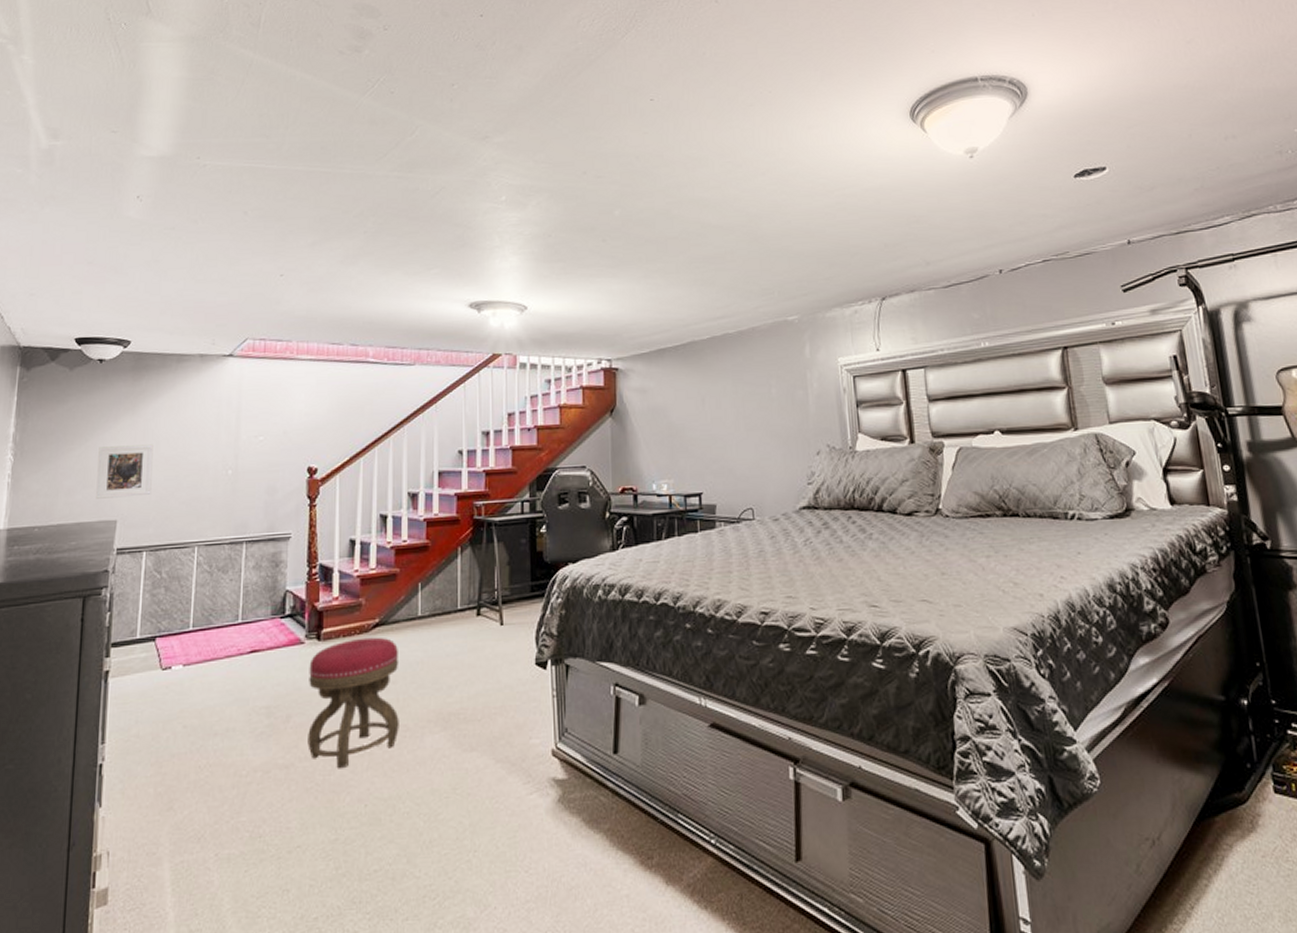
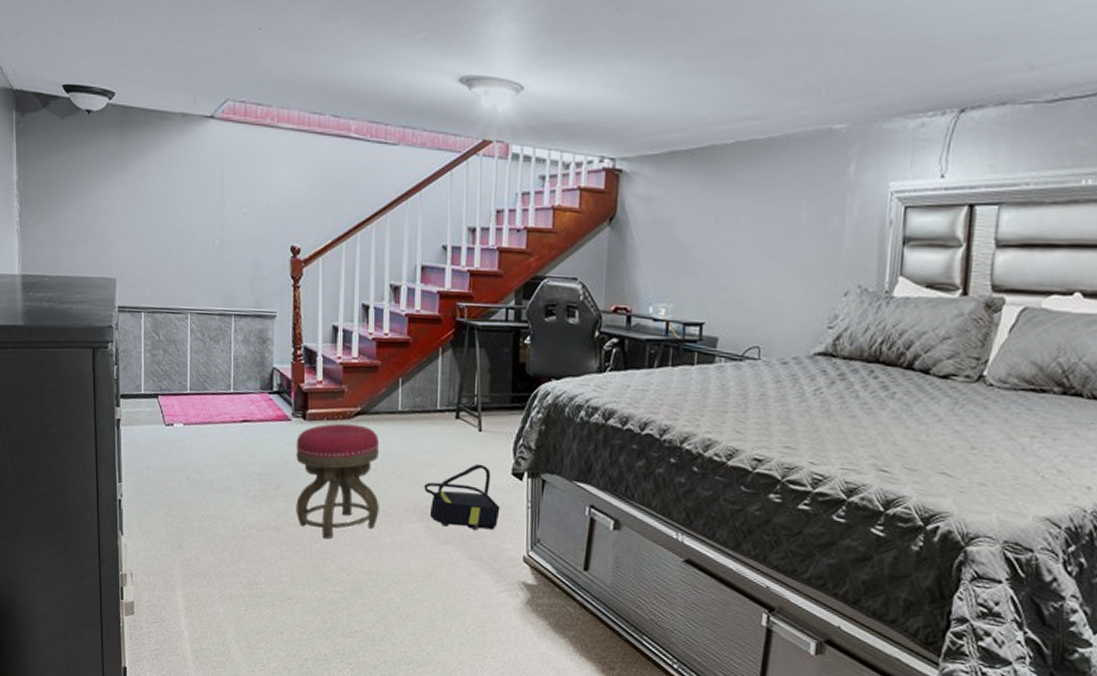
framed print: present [96,444,153,499] -> none [94,203,145,258]
backpack: none [446,658,526,732] -> present [424,463,500,530]

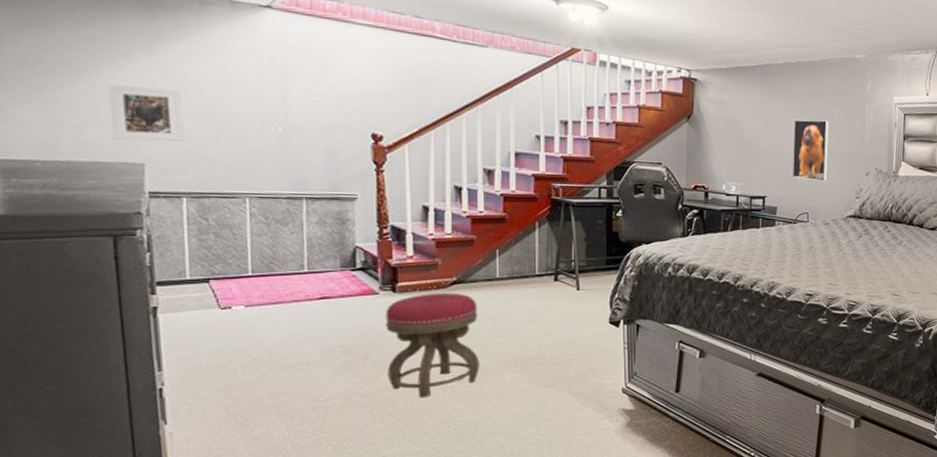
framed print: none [94,203,145,258] -> present [108,85,185,142]
backpack: present [424,463,500,530] -> none [525,317,599,372]
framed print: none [740,218,793,304] -> present [792,119,829,182]

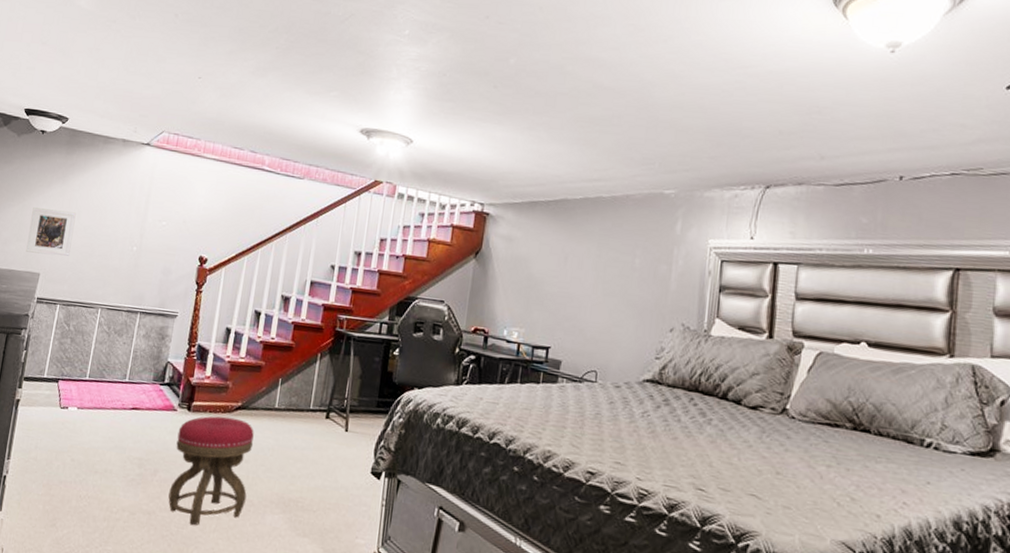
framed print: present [792,119,829,182] -> none [582,261,629,336]

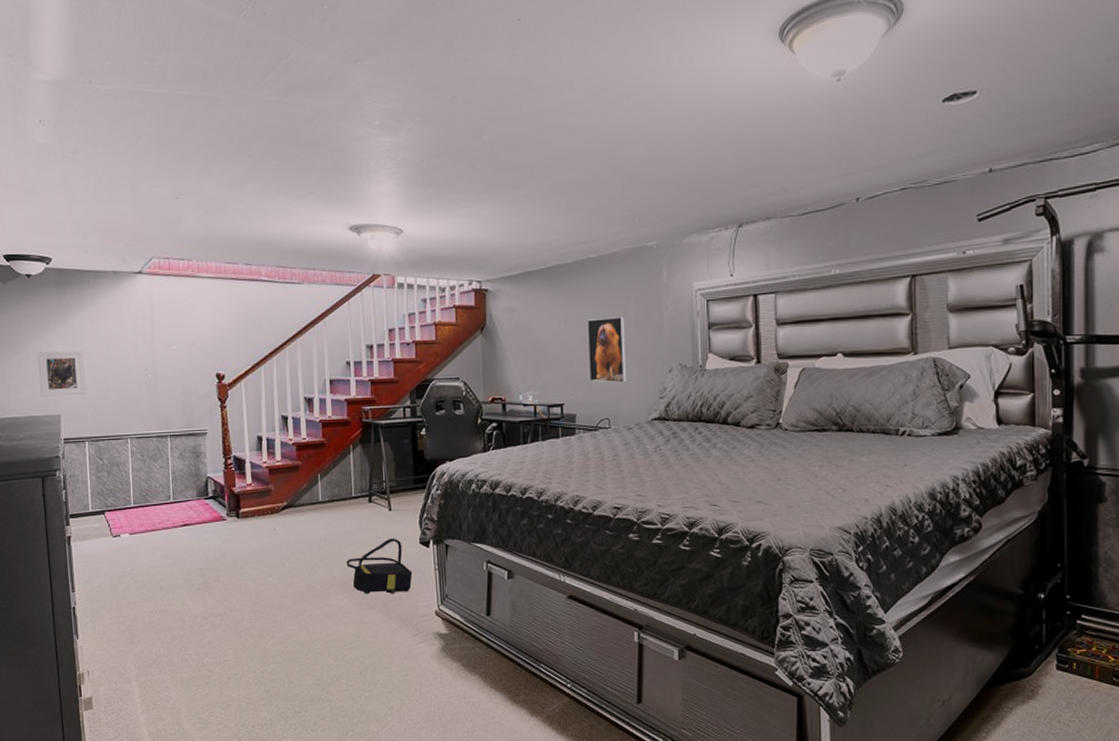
stool: present [168,416,254,526] -> none [232,517,309,619]
backpack: none [289,461,358,525] -> present [346,538,413,594]
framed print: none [582,261,629,336] -> present [586,317,626,383]

